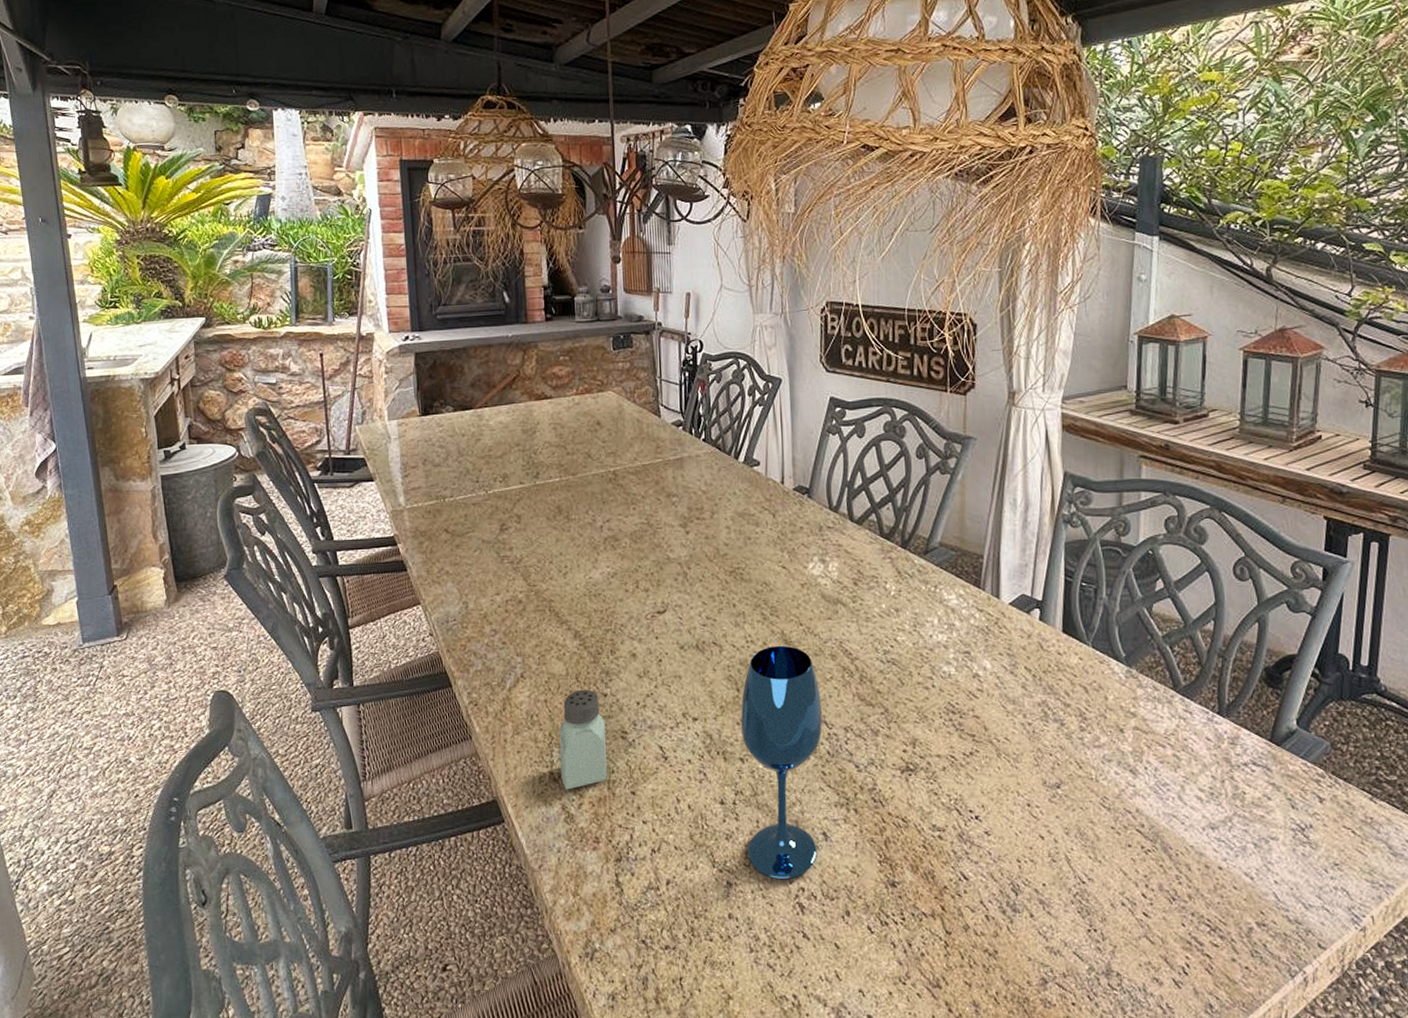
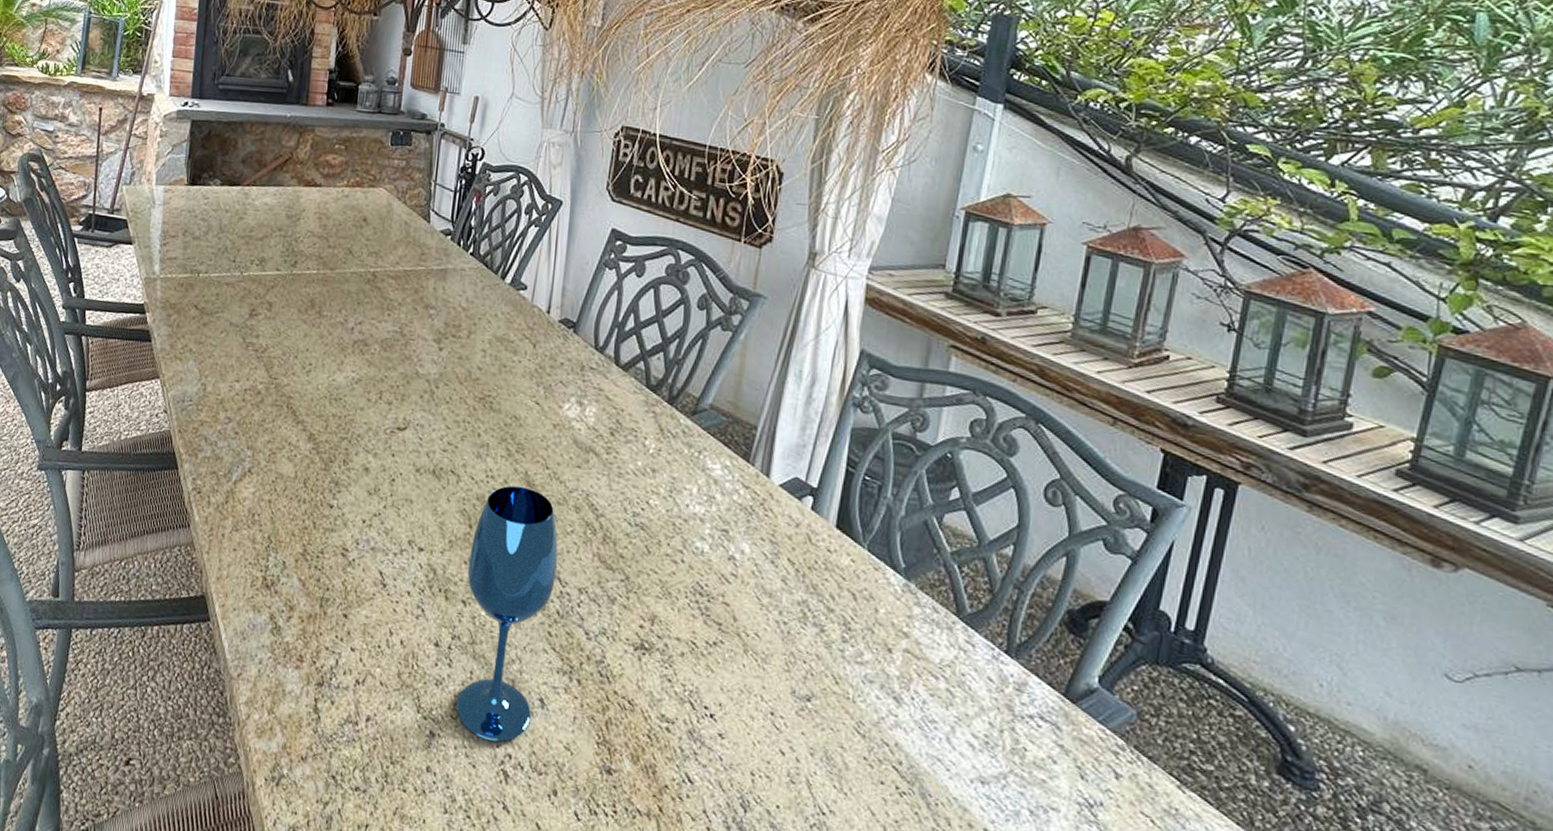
saltshaker: present [558,689,607,790] -> none [273,495,328,600]

